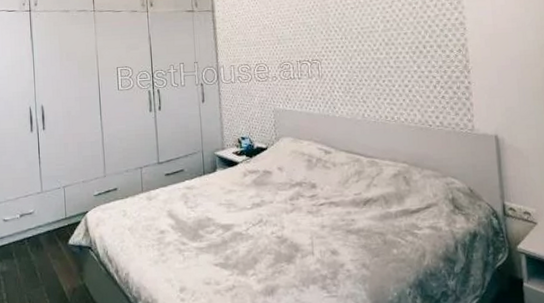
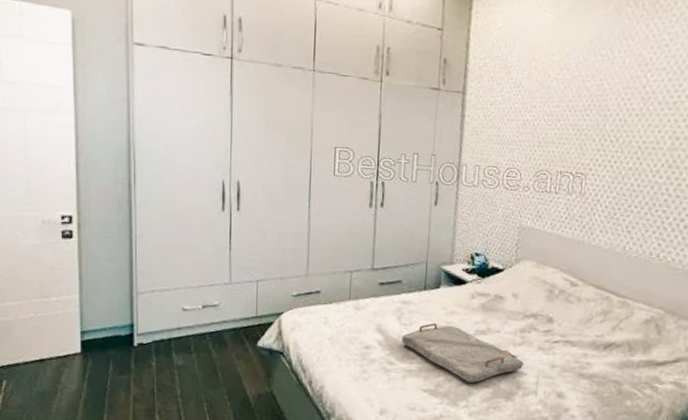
serving tray: none [190,202,298,252] -> present [401,322,524,383]

